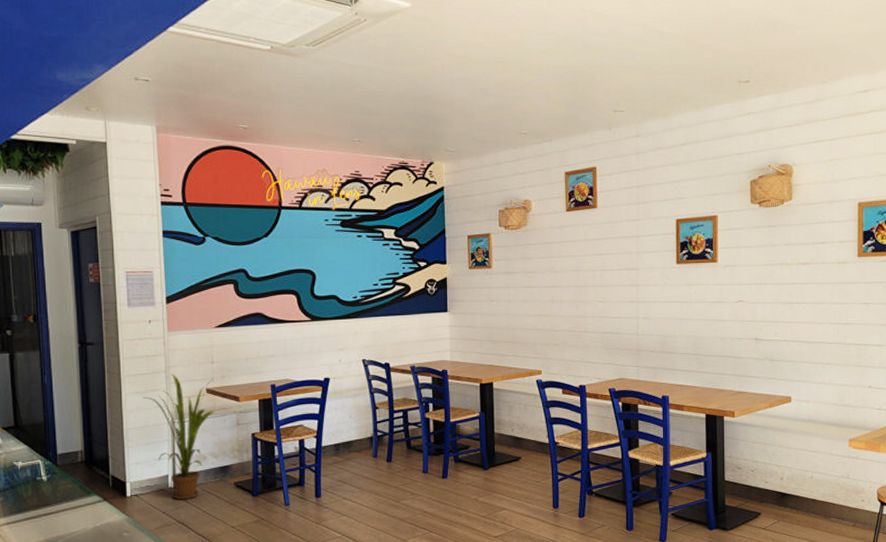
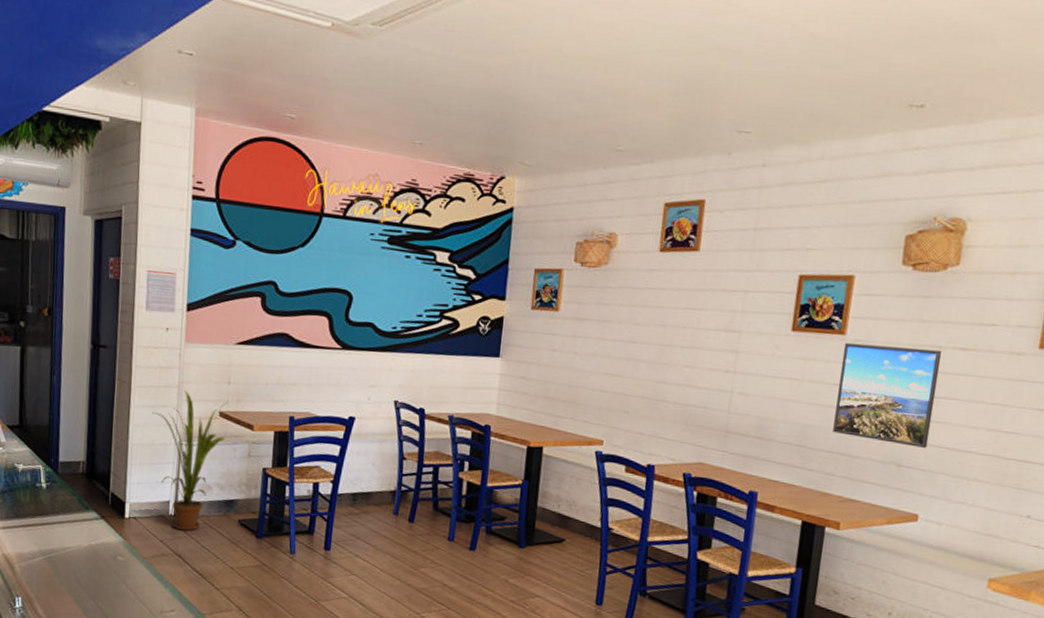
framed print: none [717,266,790,344] -> present [833,342,942,448]

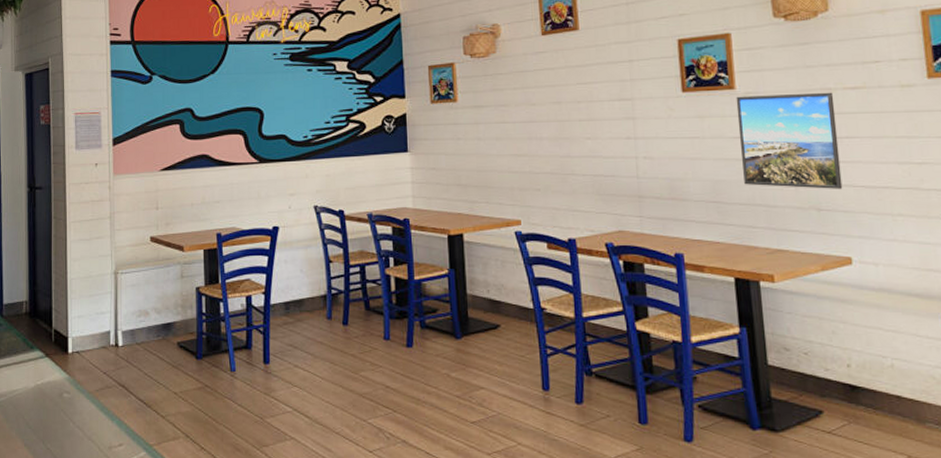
house plant: present [151,390,228,531] -> none [87,220,159,360]

